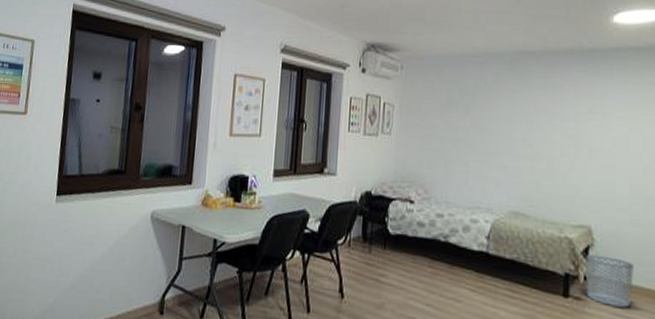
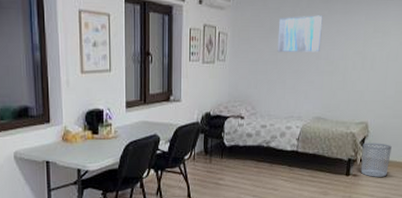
wall art: none [456,89,515,133] -> present [277,15,323,53]

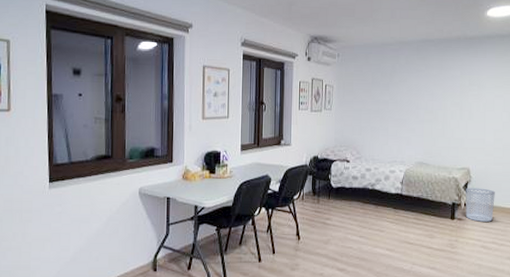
wall art: present [277,15,323,53] -> none [379,70,421,103]

